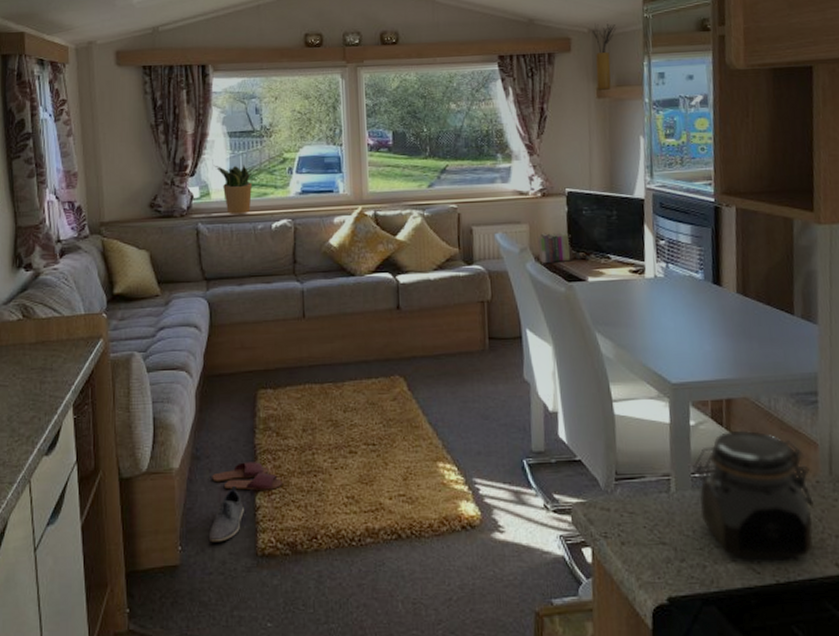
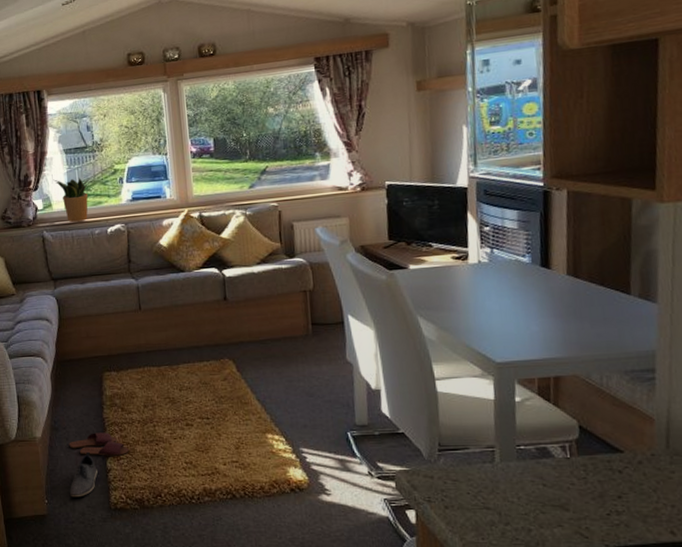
books: present [537,231,591,263] -> none [357,222,412,253]
vase: present [592,21,617,90] -> none [411,12,438,83]
jar: present [691,431,814,560] -> none [517,406,648,526]

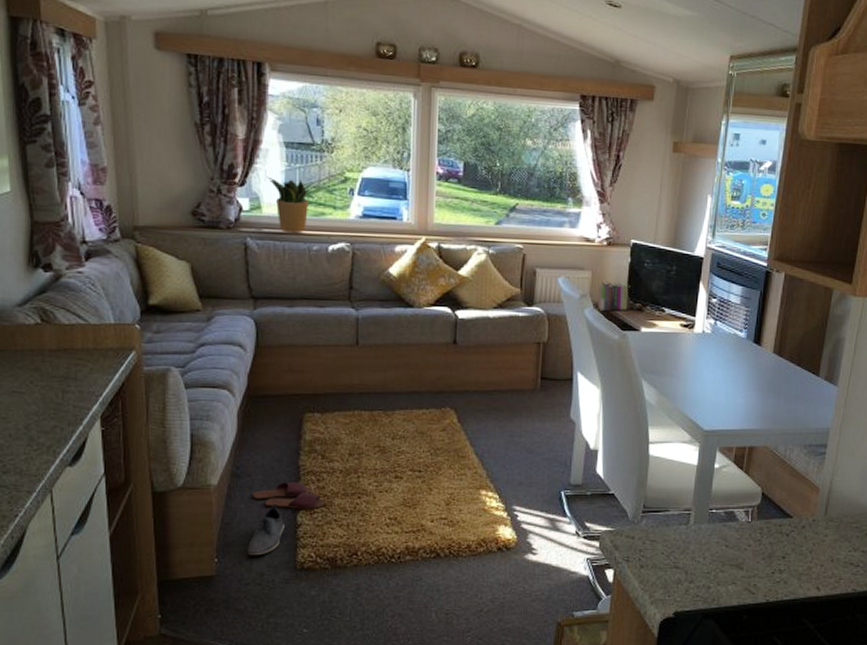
books: none [357,222,412,253] -> present [597,281,647,311]

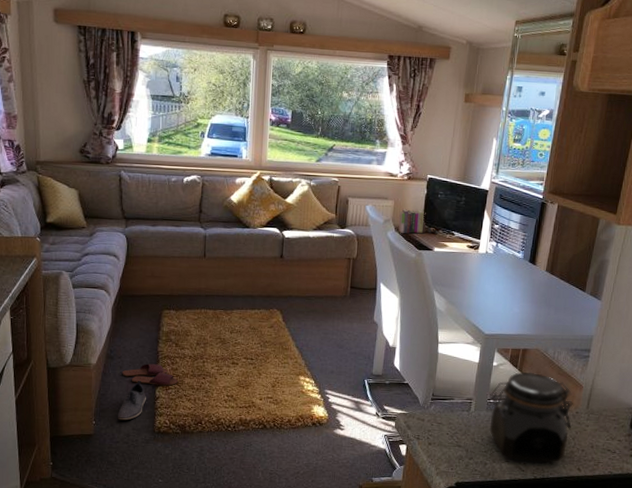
potted plant: present [266,176,318,234] -> none [137,122,176,168]
jar: none [710,475,809,583] -> present [488,372,573,463]

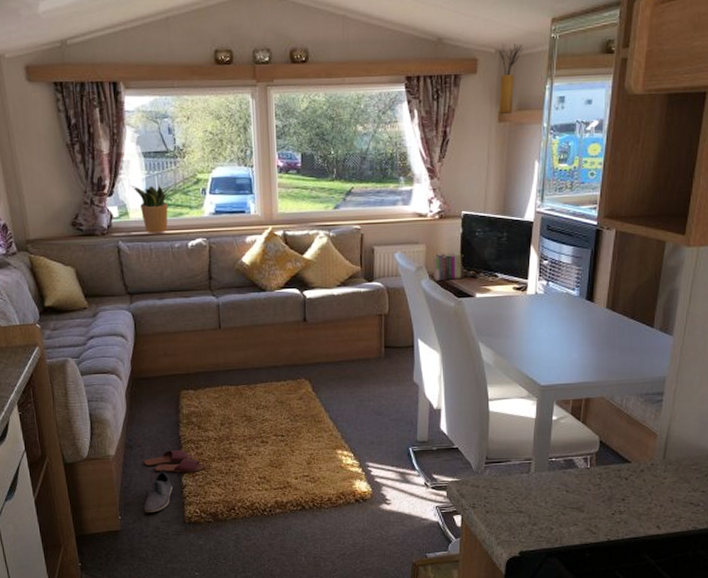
potted plant: none [137,122,176,168] -> present [130,185,174,234]
vase: none [466,36,490,96] -> present [499,41,523,114]
jar: present [488,372,573,463] -> none [550,424,647,524]

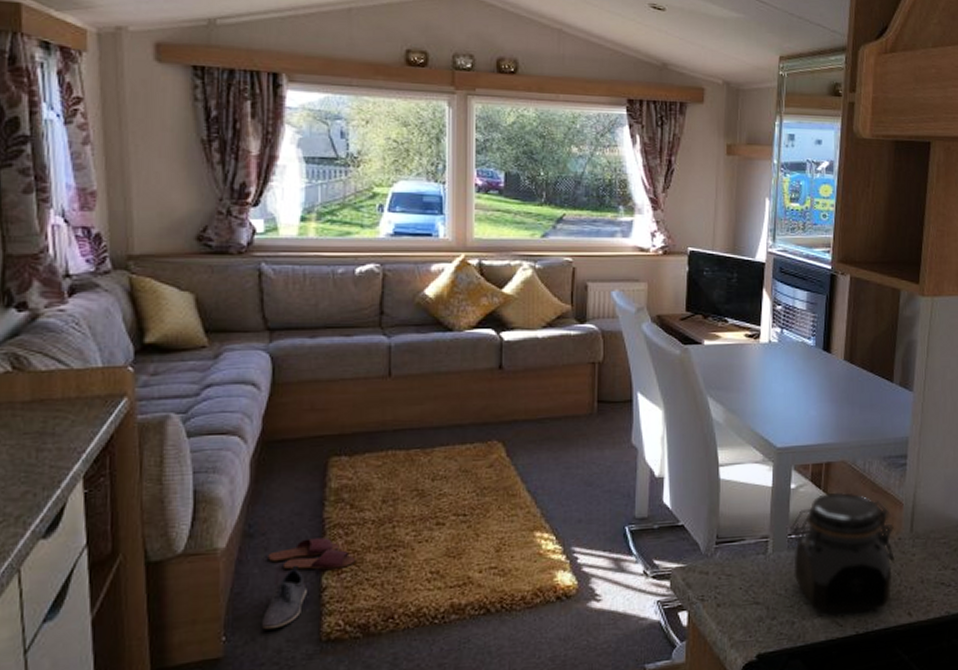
potted plant: present [130,185,174,234] -> none [284,194,343,256]
books: present [432,251,480,280] -> none [655,291,709,324]
vase: present [499,41,523,114] -> none [727,74,752,147]
jar: none [550,424,647,524] -> present [789,493,895,614]

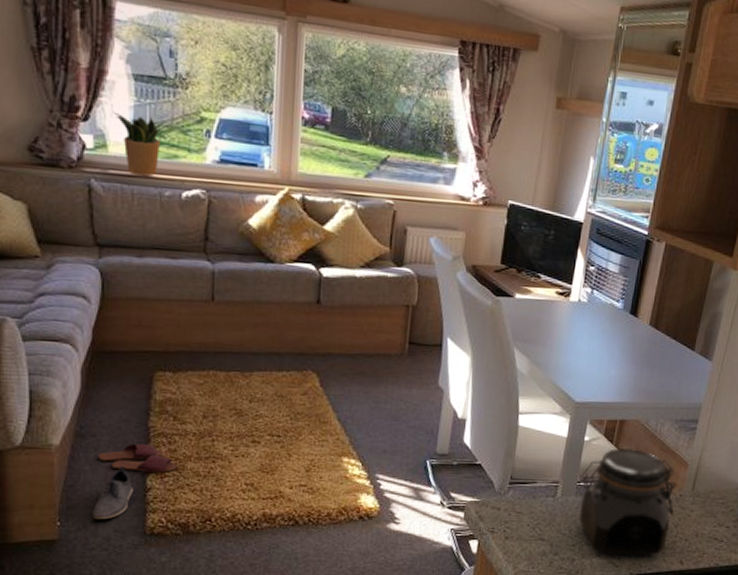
potted plant: none [284,194,343,256] -> present [113,111,170,177]

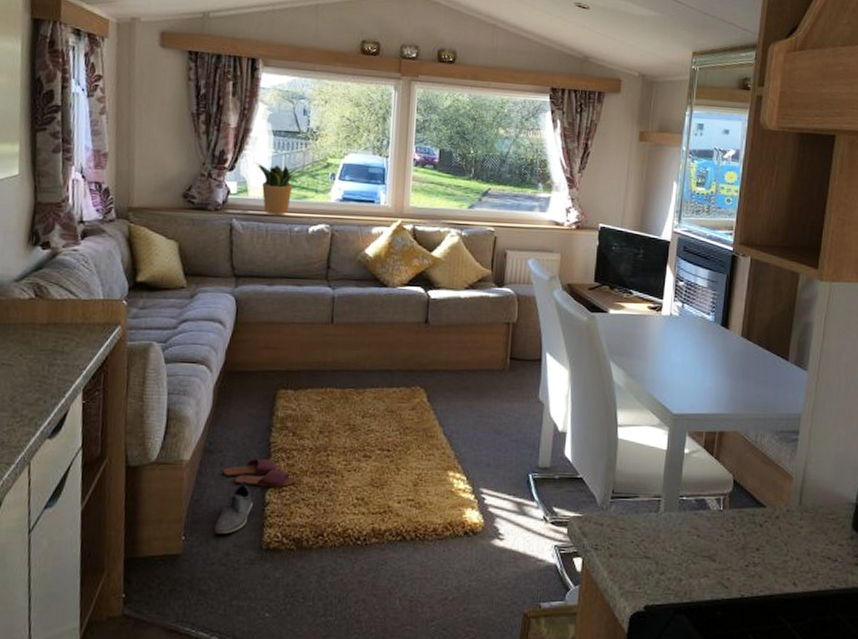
jar: present [578,448,677,556] -> none [681,461,783,577]

